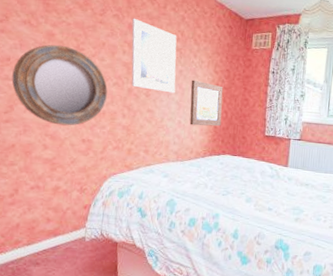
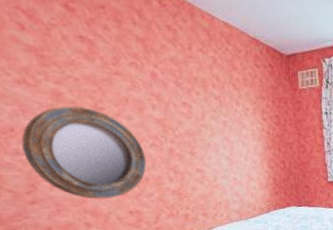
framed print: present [131,18,177,93] -> none [154,64,223,148]
wall art: present [189,80,223,127] -> none [238,130,281,181]

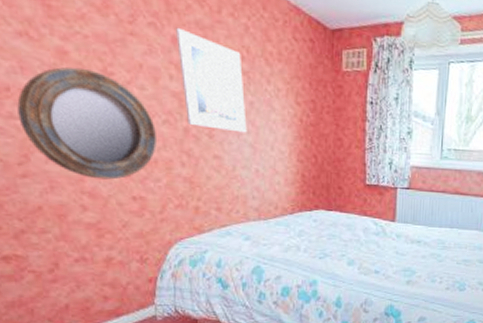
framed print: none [154,64,223,148] -> present [176,27,247,133]

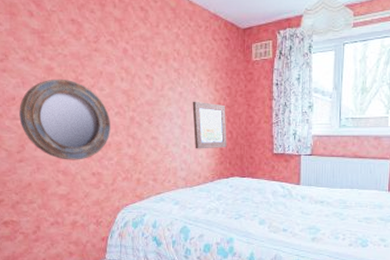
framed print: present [176,27,247,133] -> none [126,41,177,117]
wall art: none [266,114,311,175] -> present [192,101,227,149]

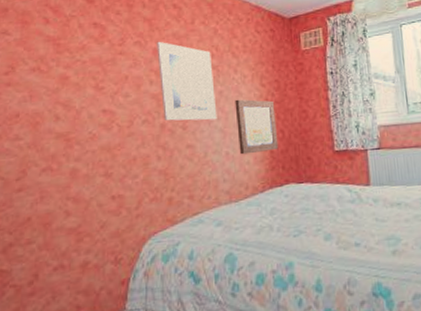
home mirror: present [19,78,110,160] -> none [22,87,136,184]
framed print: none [126,41,177,117] -> present [157,41,217,121]

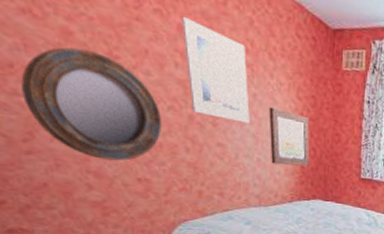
home mirror: none [22,87,136,184] -> present [21,47,162,161]

